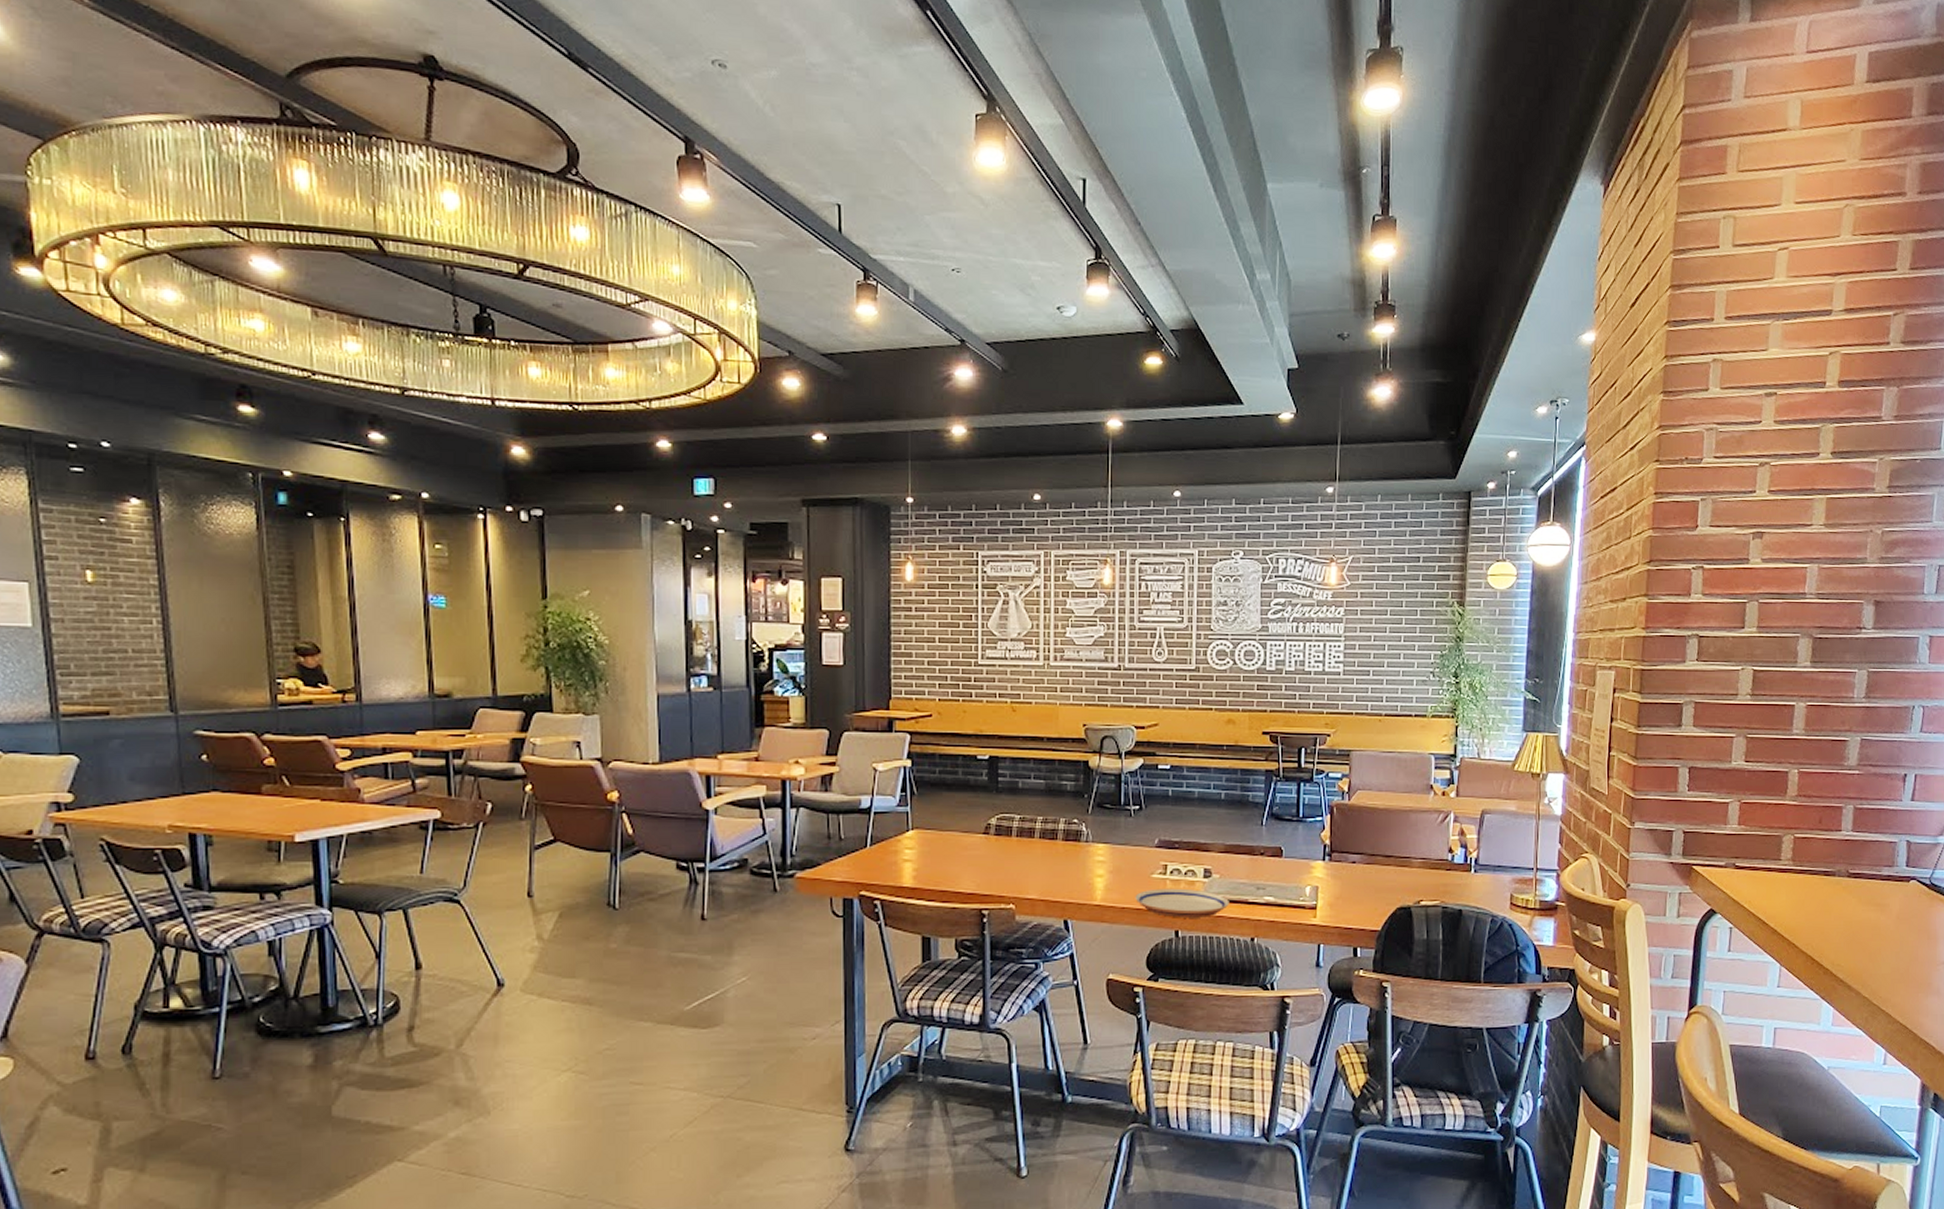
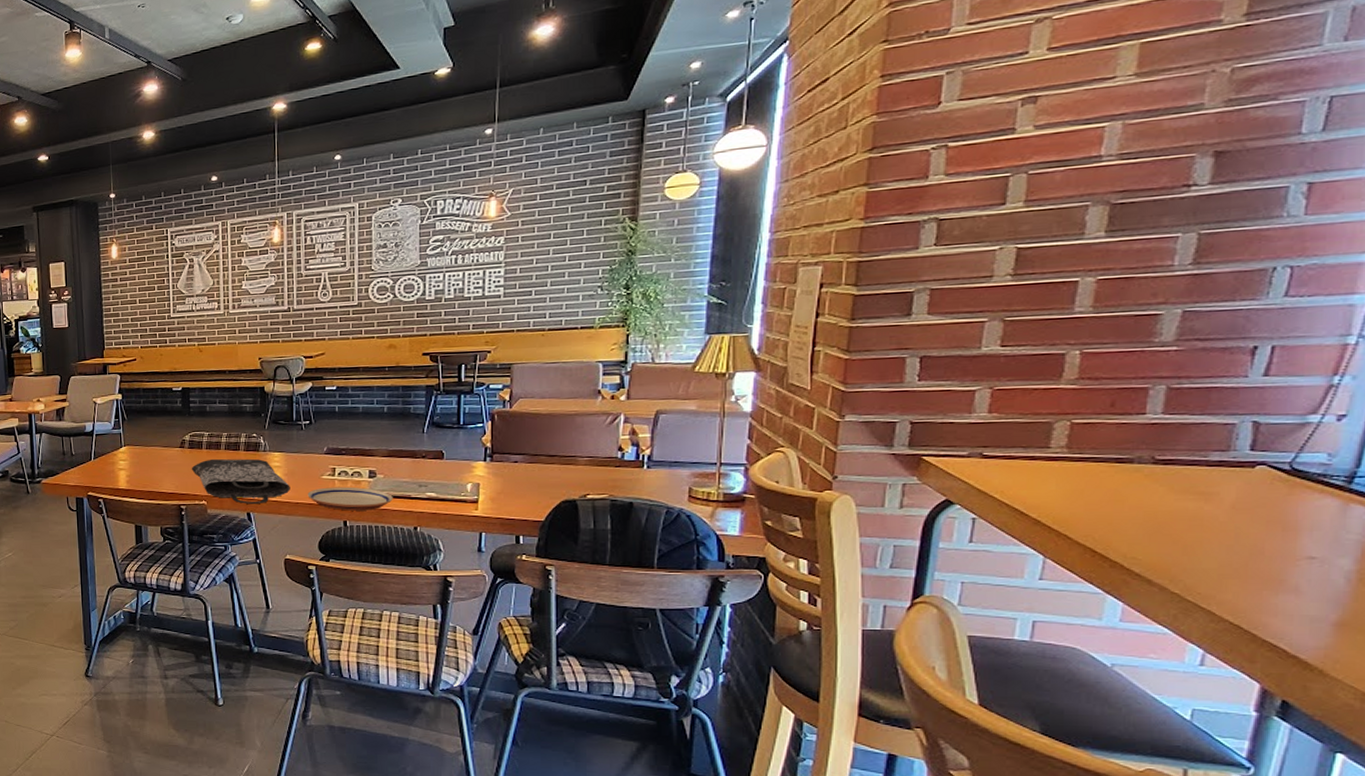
tote bag: none [997,849,1116,910] -> present [191,458,290,505]

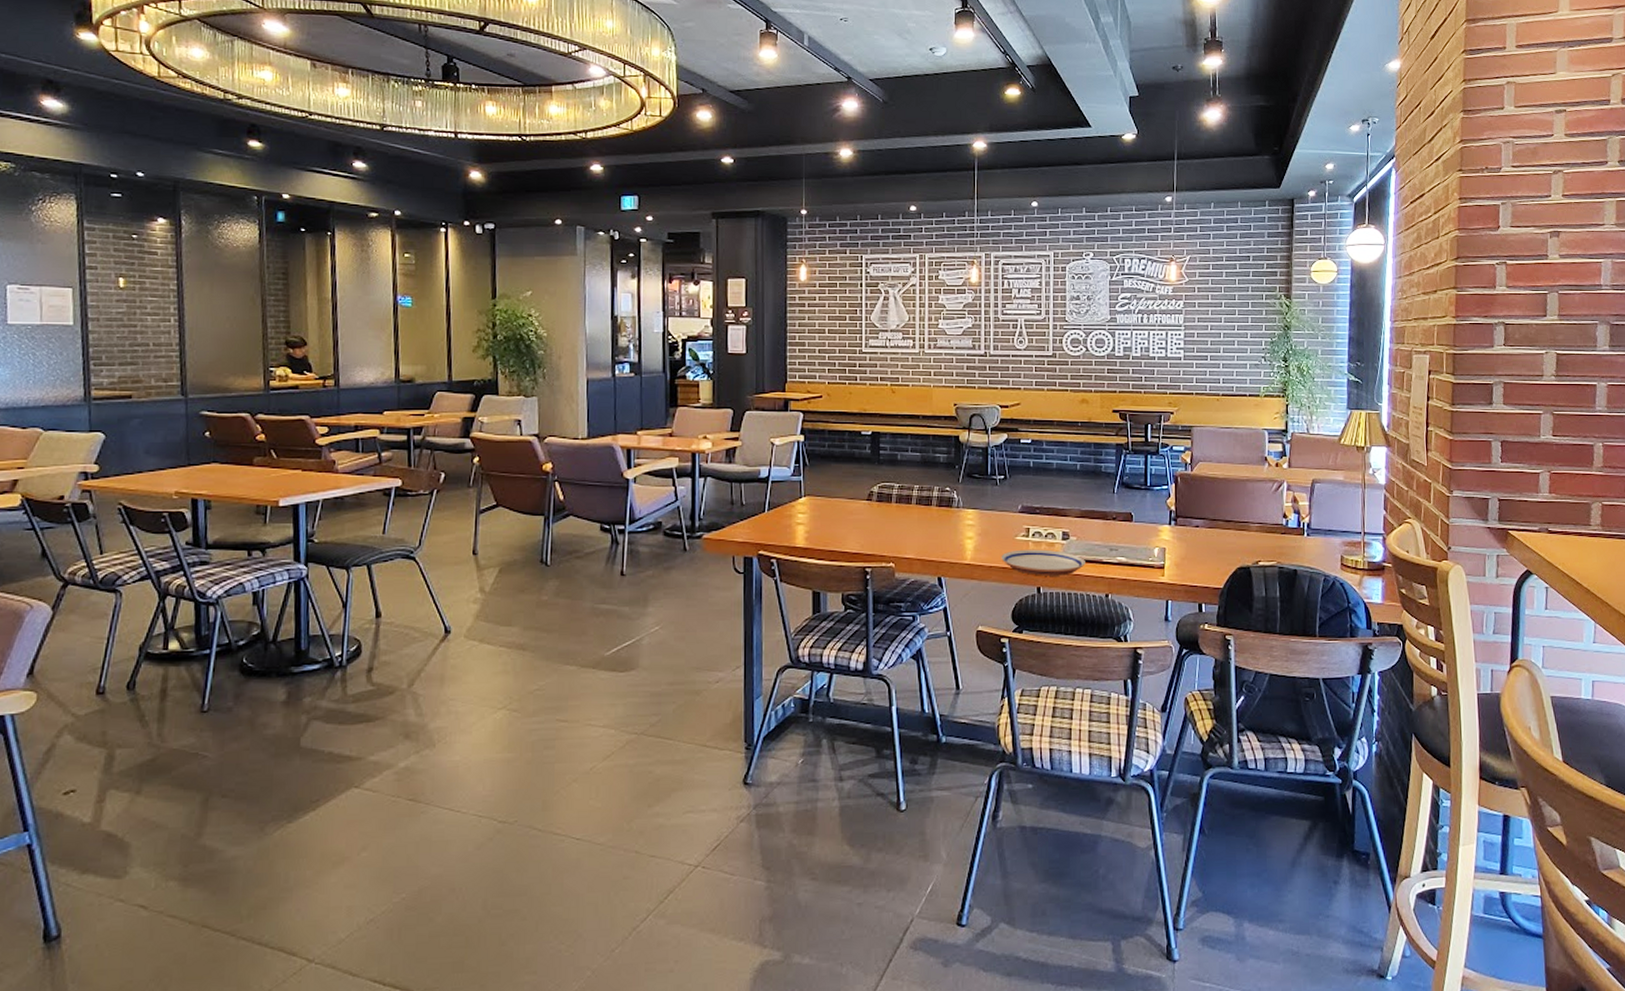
tote bag: present [191,458,290,505] -> none [878,514,984,568]

